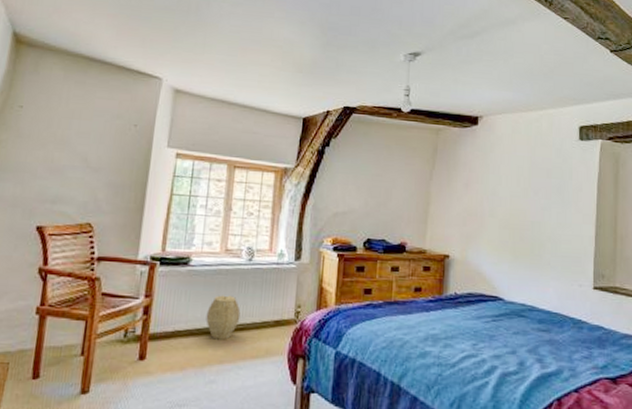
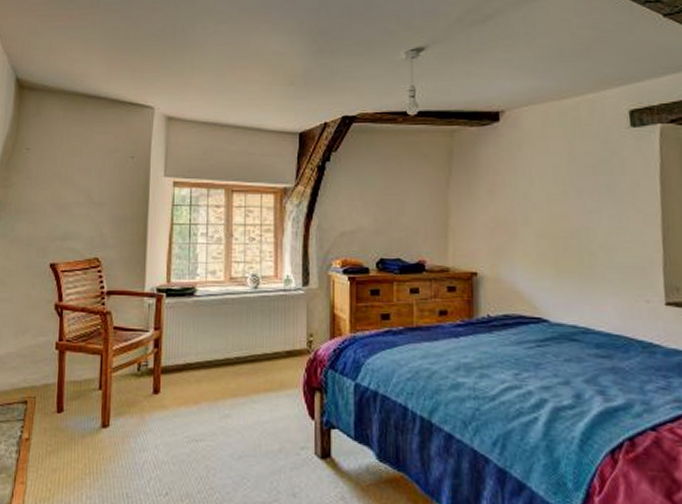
woven basket: present [206,295,241,340] -> none [216,325,250,373]

